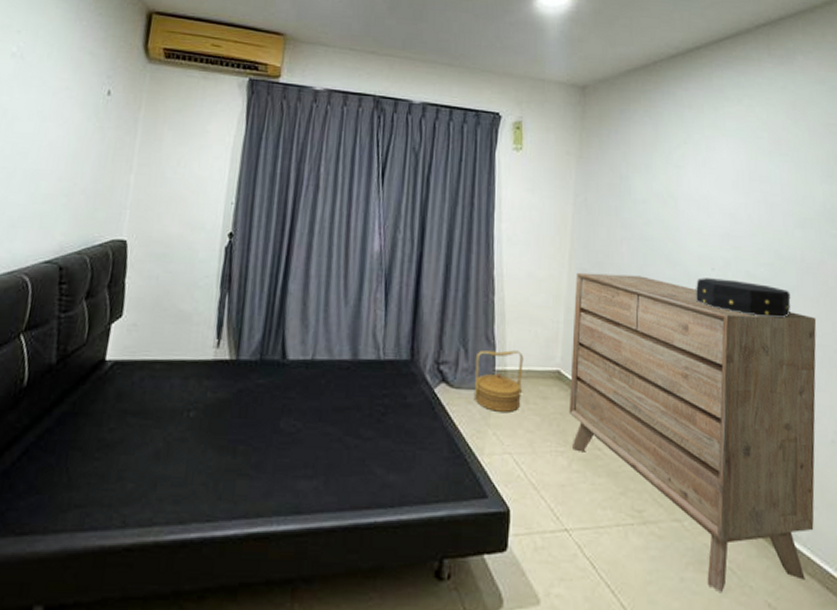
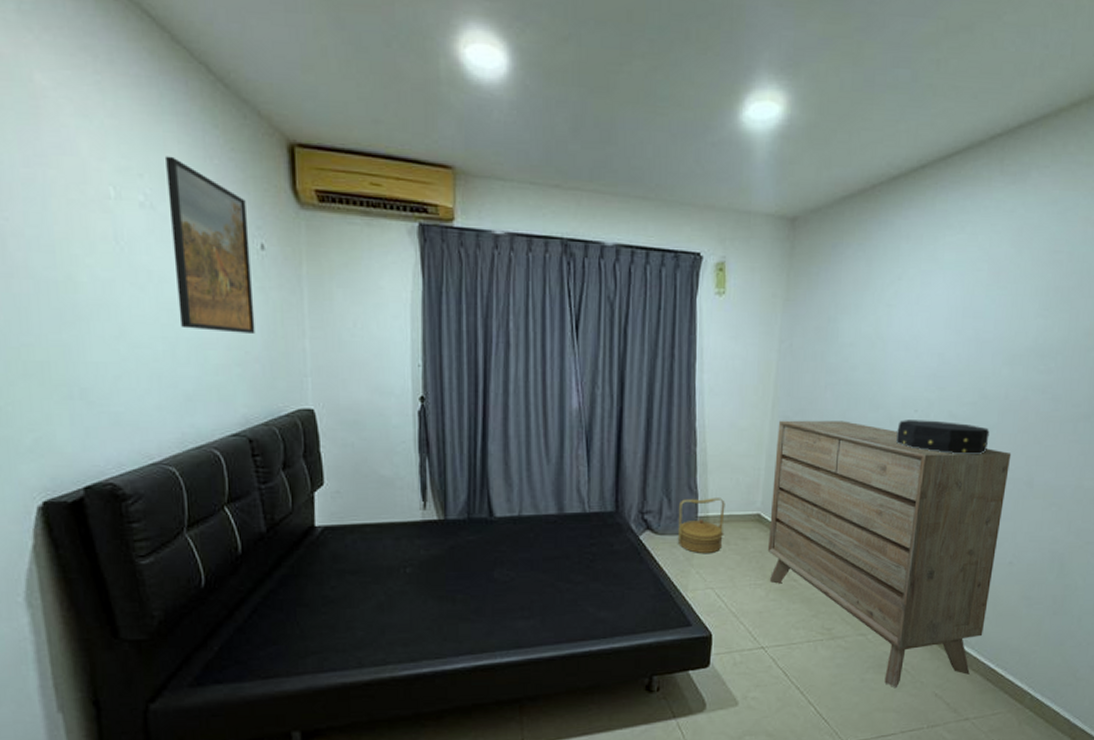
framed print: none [21,17,103,167] -> present [164,156,255,333]

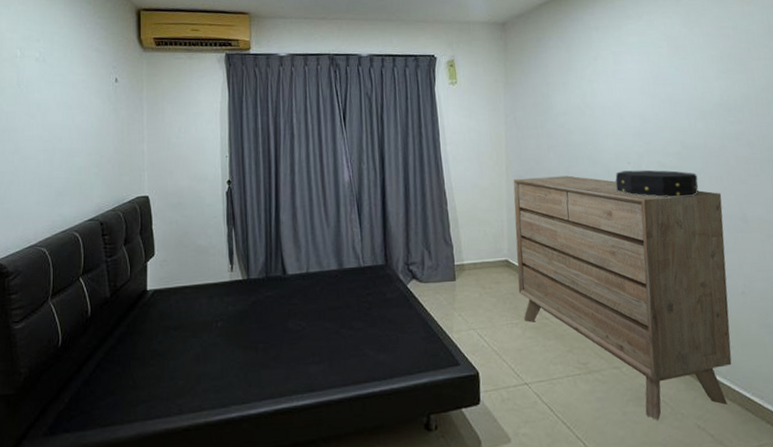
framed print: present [164,156,255,333] -> none [54,25,109,143]
basket: present [677,498,725,553] -> none [437,247,478,298]

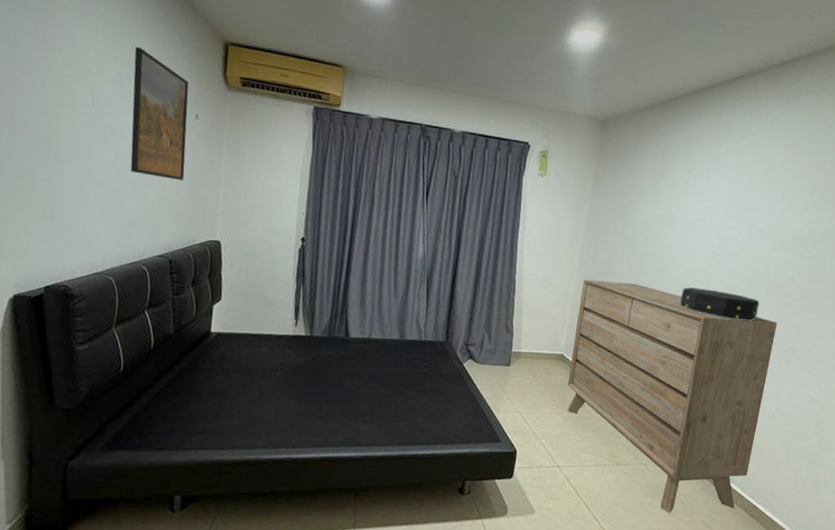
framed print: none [54,25,109,143] -> present [130,46,189,180]

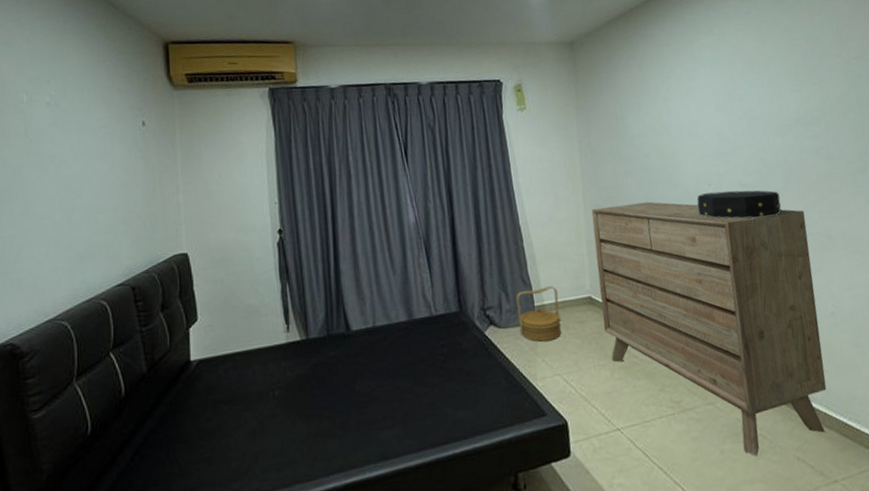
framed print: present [130,46,189,180] -> none [67,64,138,198]
basket: none [494,336,535,383] -> present [515,286,561,342]

